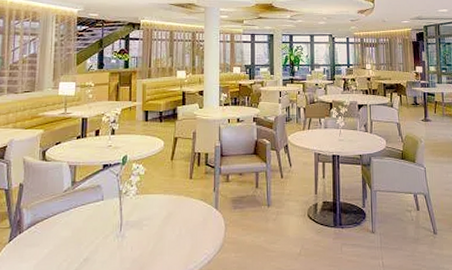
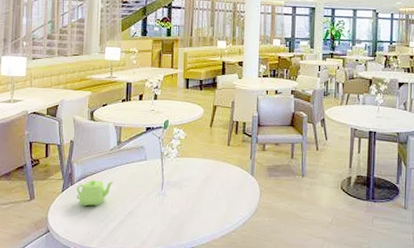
teapot: none [25,225,68,257] -> present [76,180,114,207]

